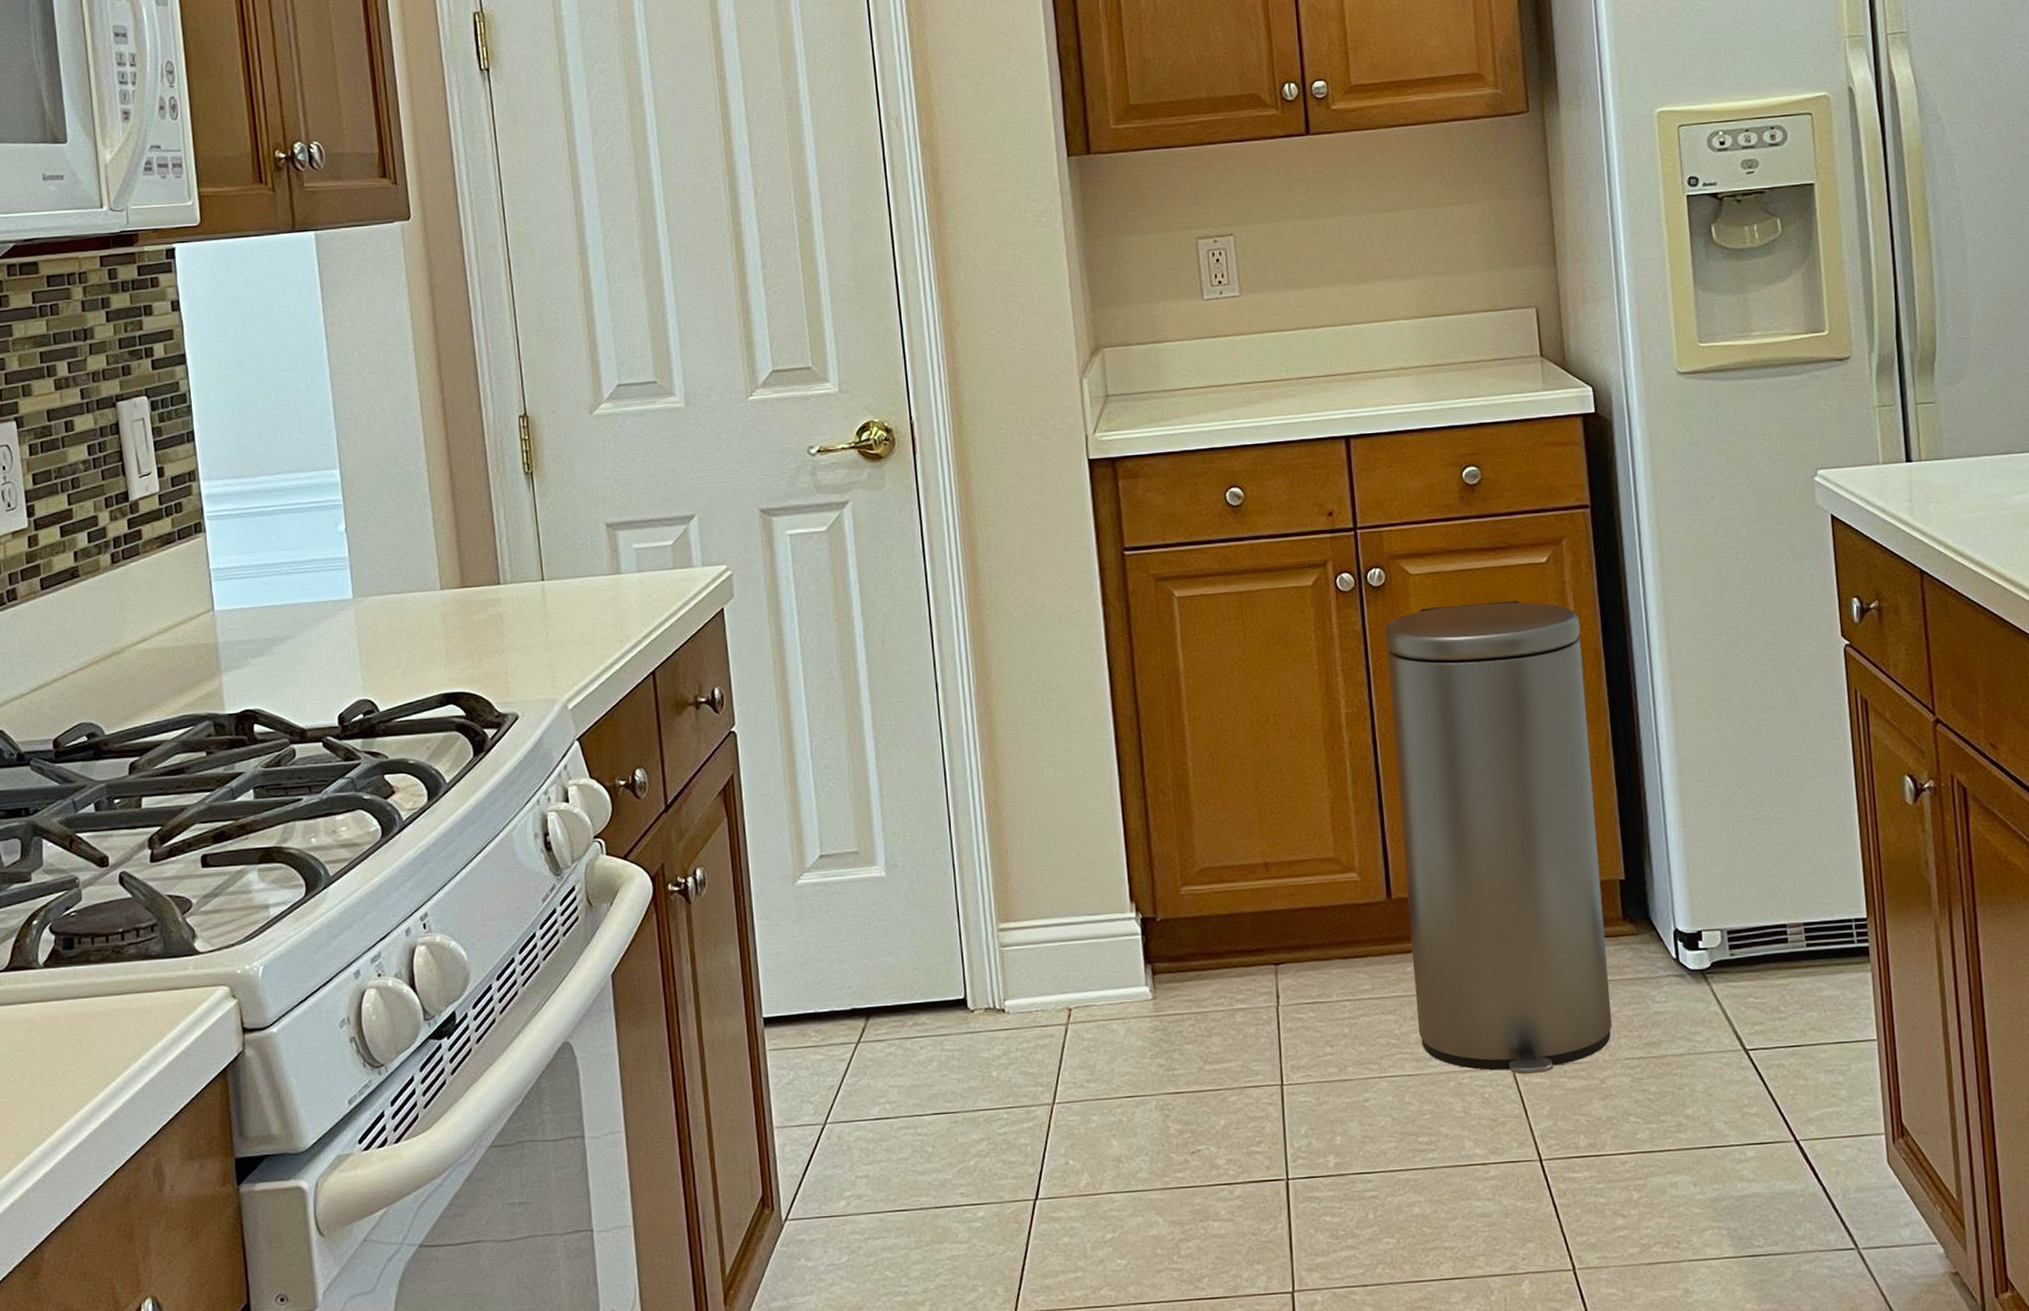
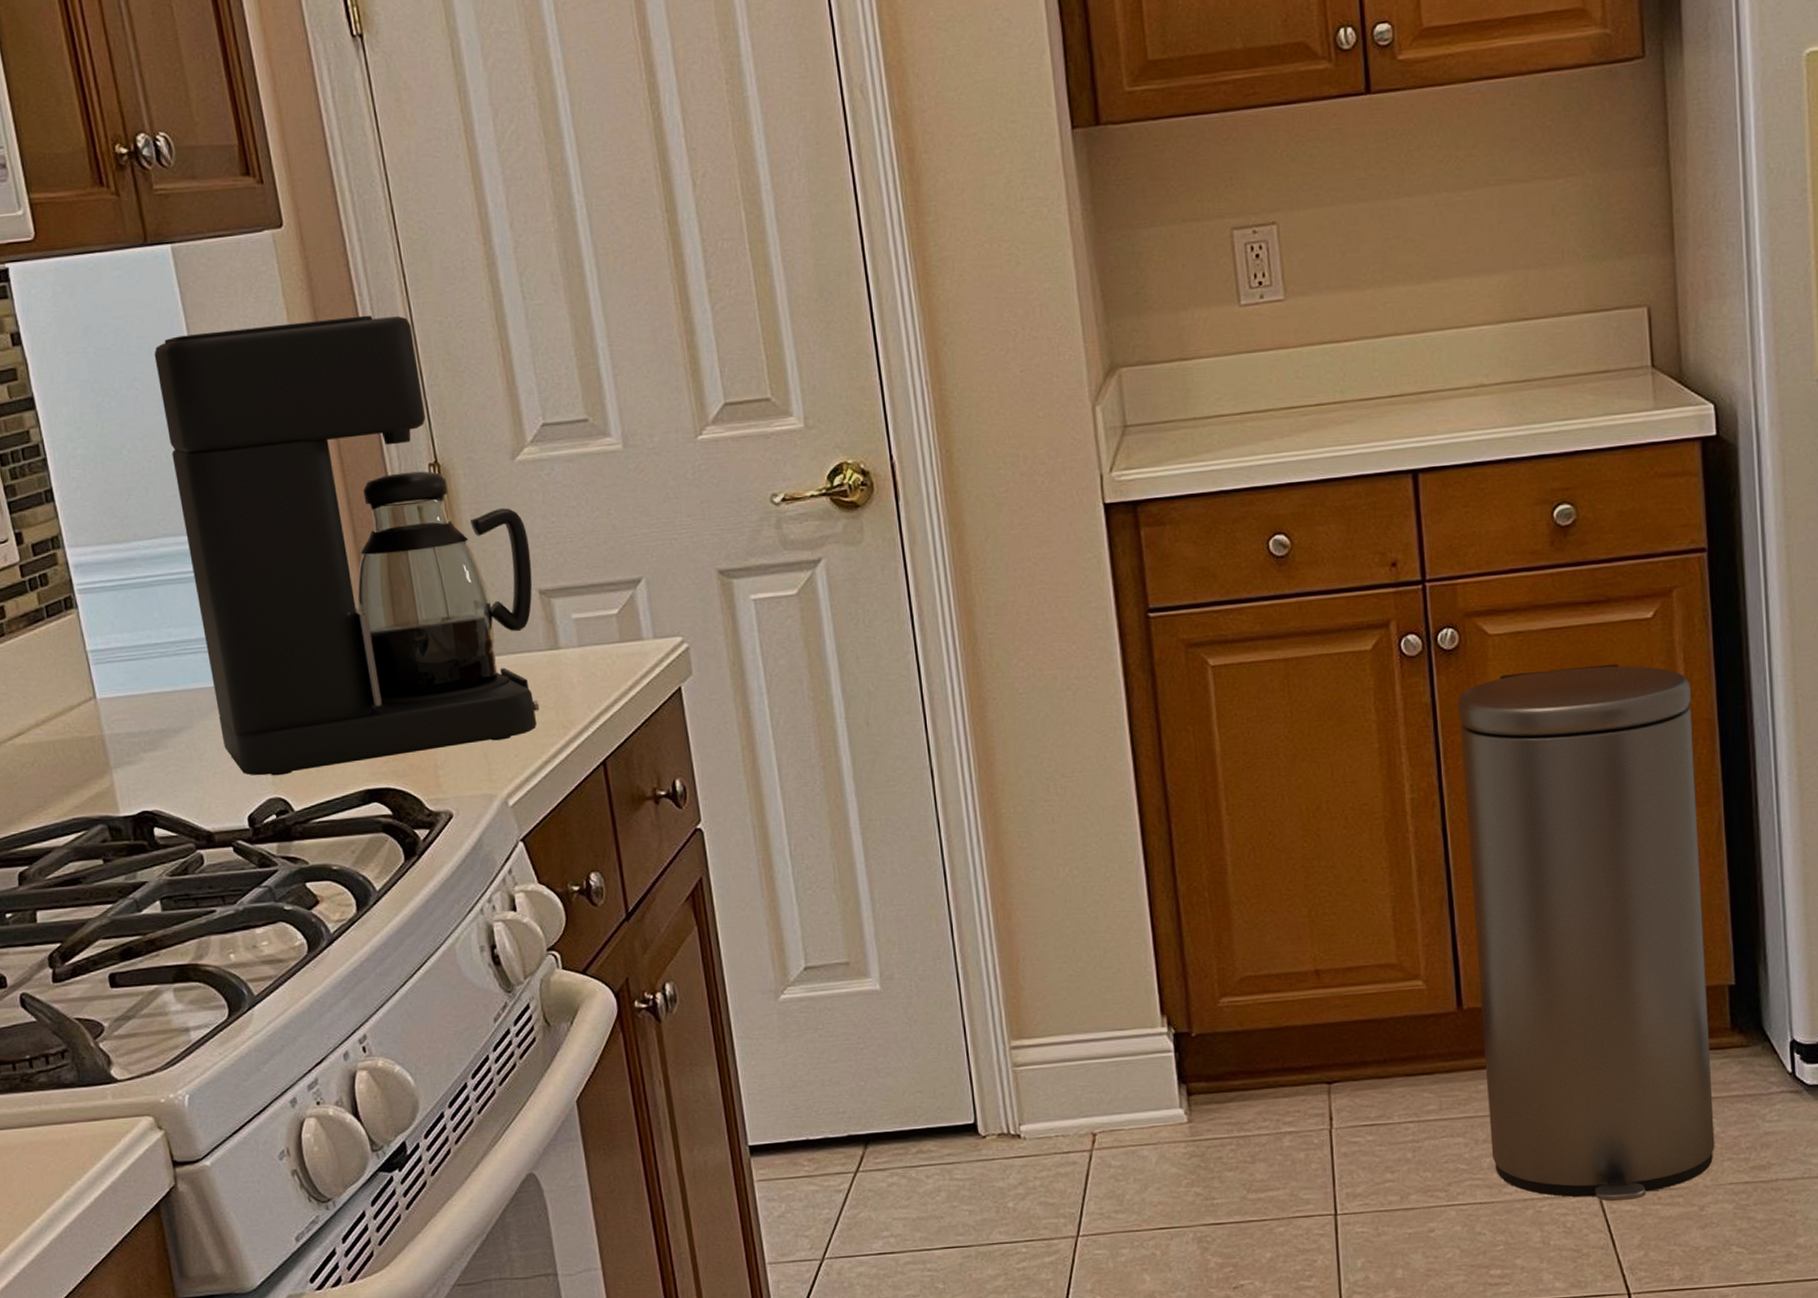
coffee maker: none [292,292,601,680] -> present [154,315,540,776]

